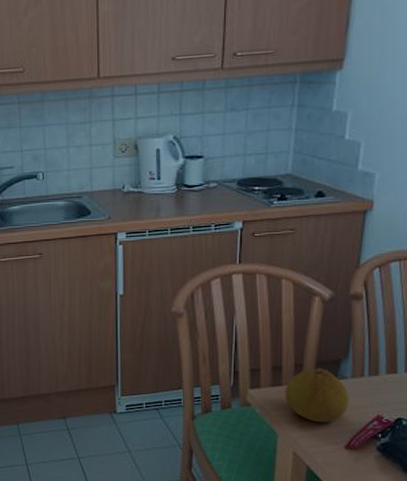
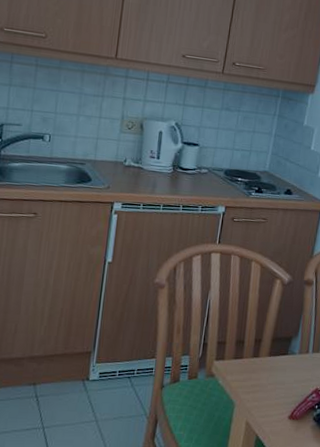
fruit: present [285,368,349,423] -> none [244,344,296,395]

